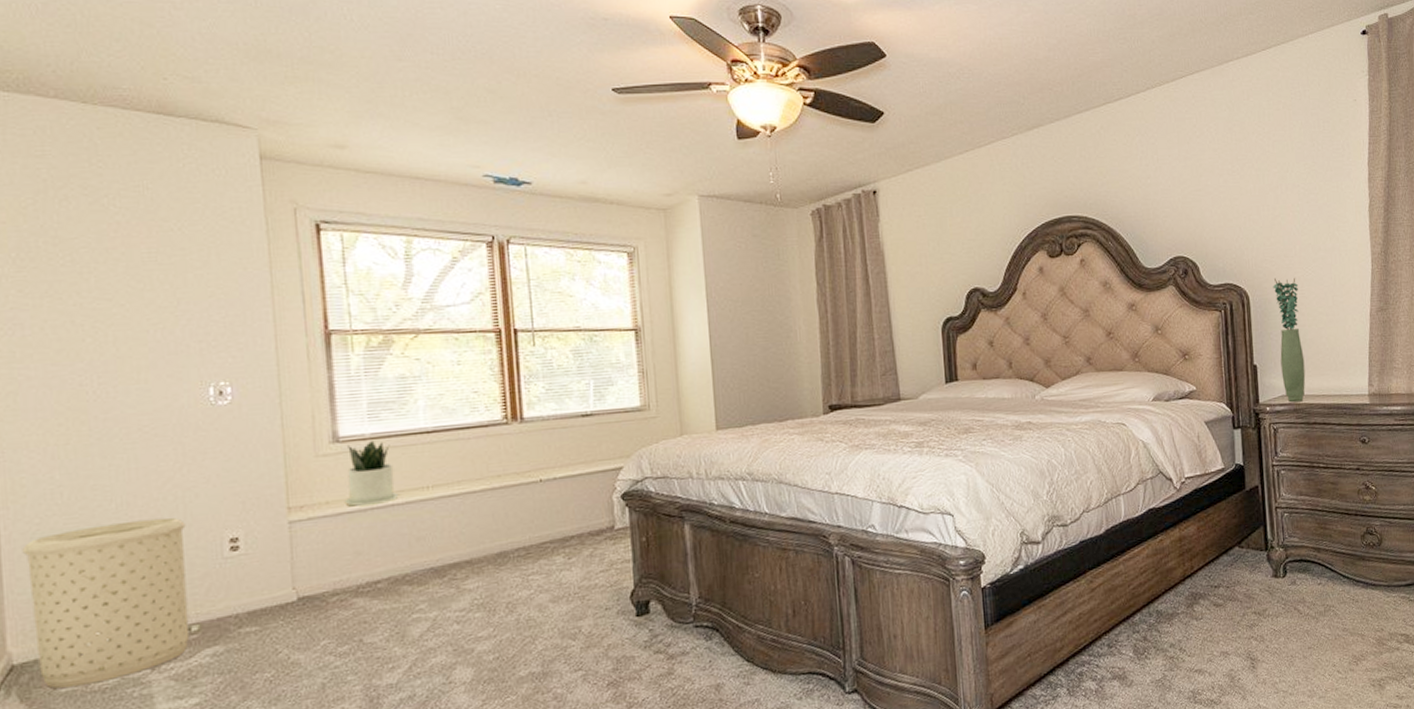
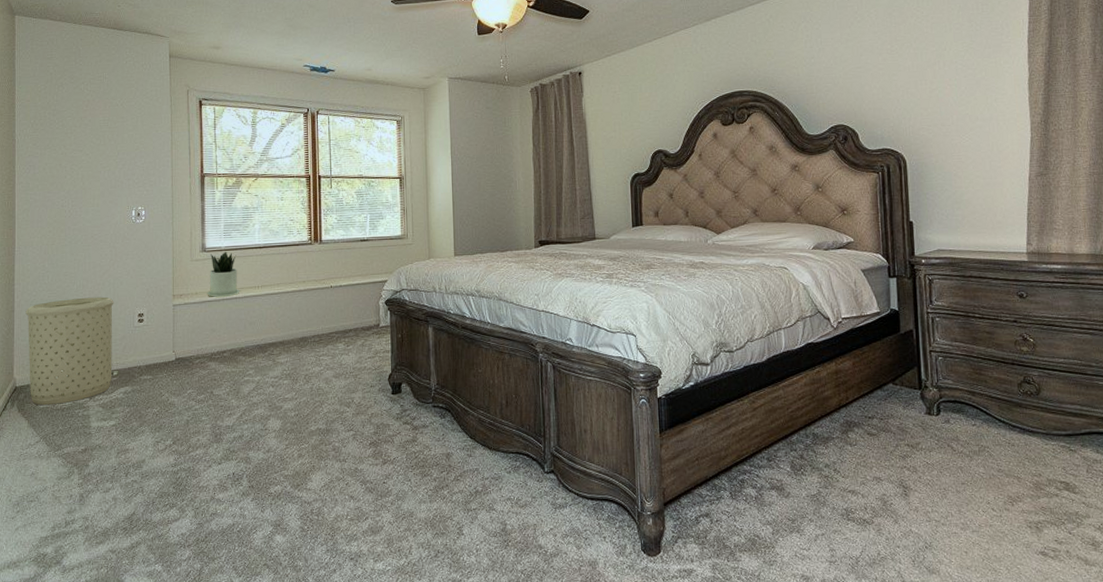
vase: present [1273,278,1306,403] -> none [929,144,962,257]

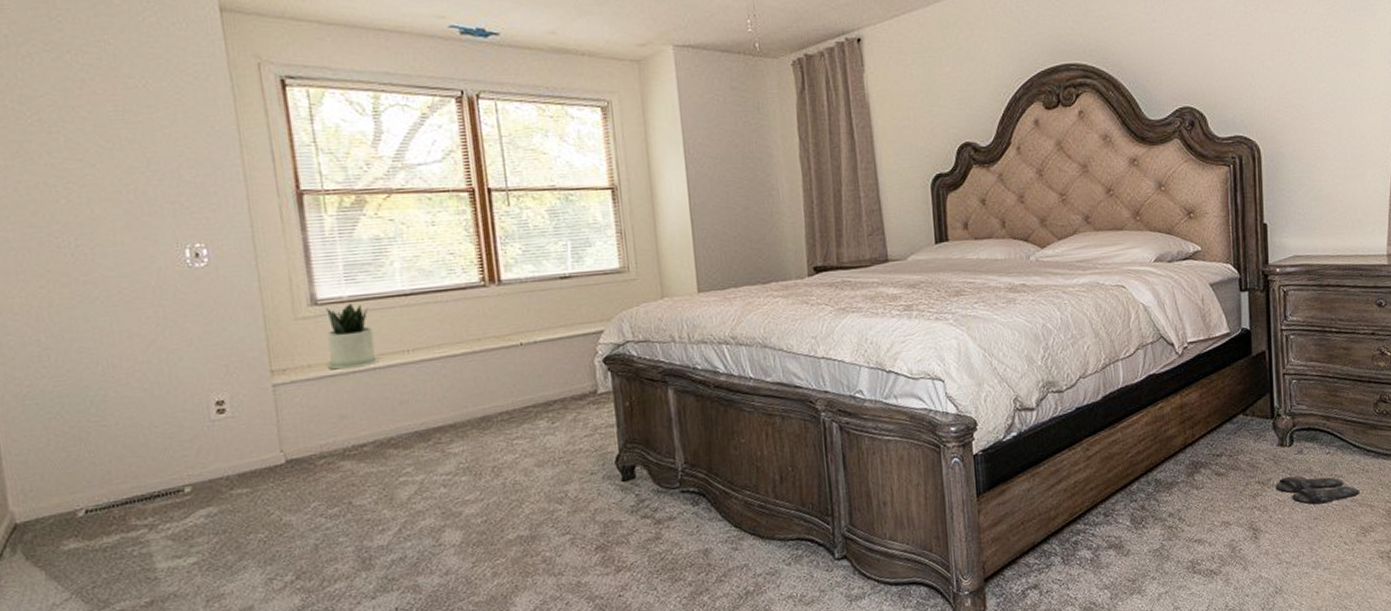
laundry basket: present [25,297,114,406] -> none [15,380,184,547]
slippers: none [923,442,1006,471] -> present [1275,476,1360,505]

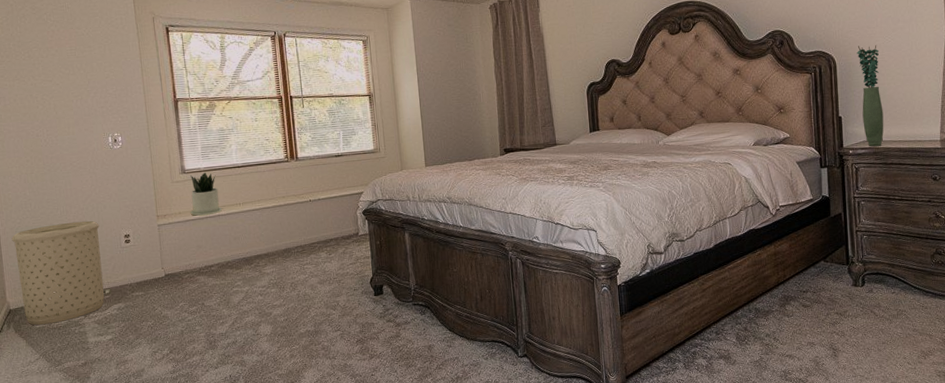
laundry basket: none [15,380,184,547] -> present [11,221,105,326]
slippers: present [1275,476,1360,505] -> none [850,309,920,332]
vase: none [1286,130,1320,264] -> present [856,45,884,147]

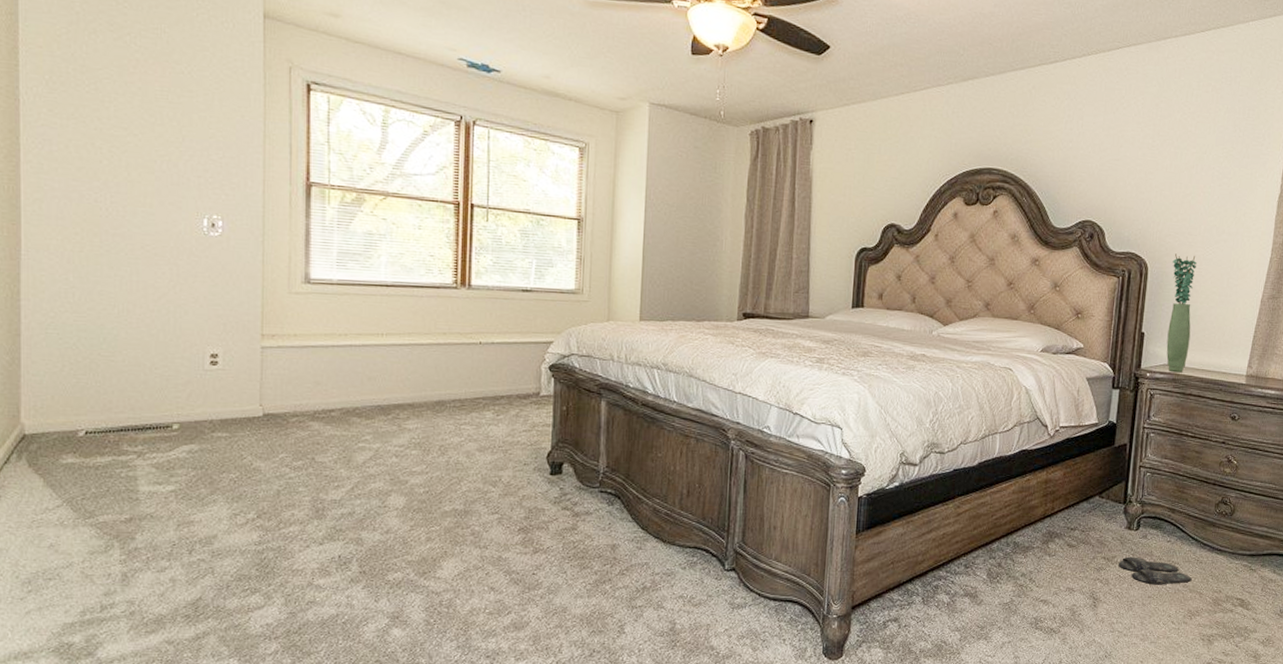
laundry basket: present [11,221,105,326] -> none [38,326,175,461]
planter: present [190,172,223,216] -> none [310,286,357,343]
slippers: none [850,309,920,332] -> present [1118,556,1192,585]

